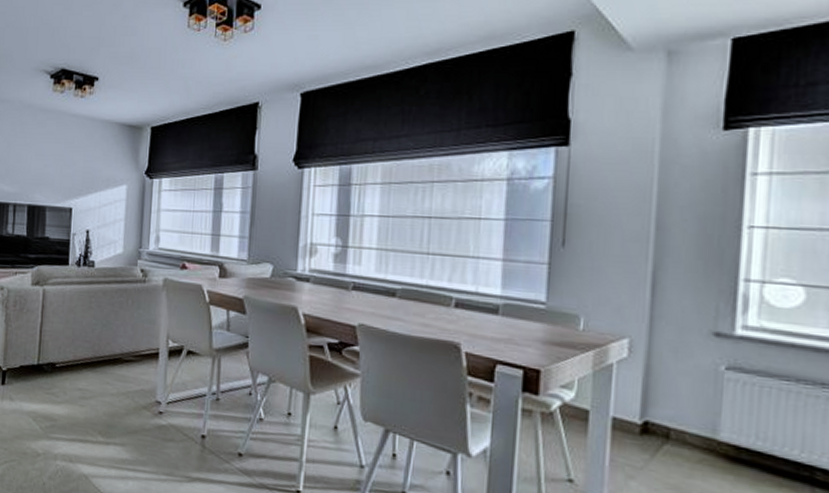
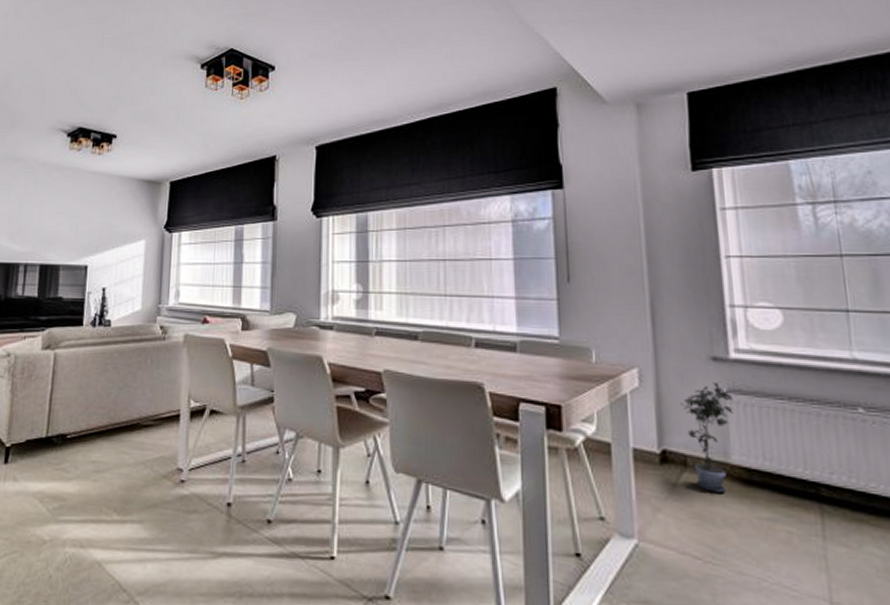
potted plant: none [671,358,732,467] -> present [680,383,734,492]

